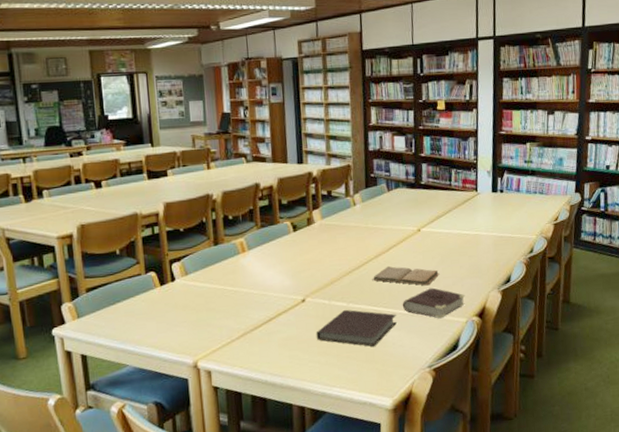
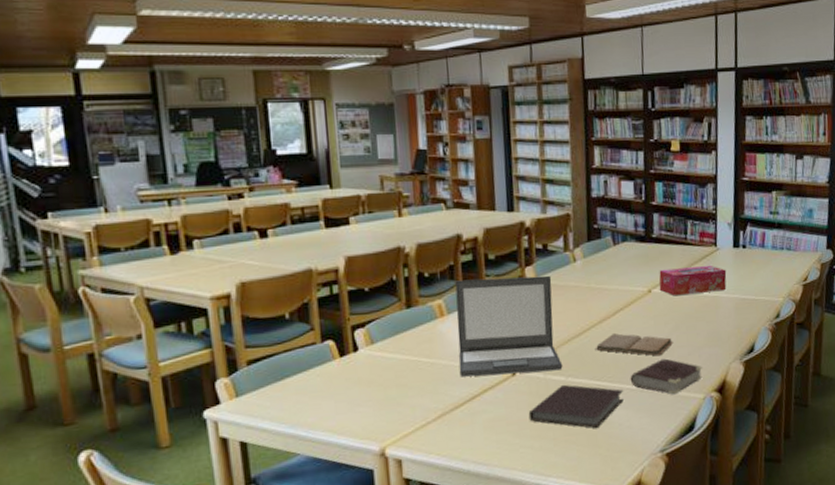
laptop: none [254,217,345,303] -> present [455,275,563,377]
tissue box: none [427,208,486,234] -> present [659,266,727,296]

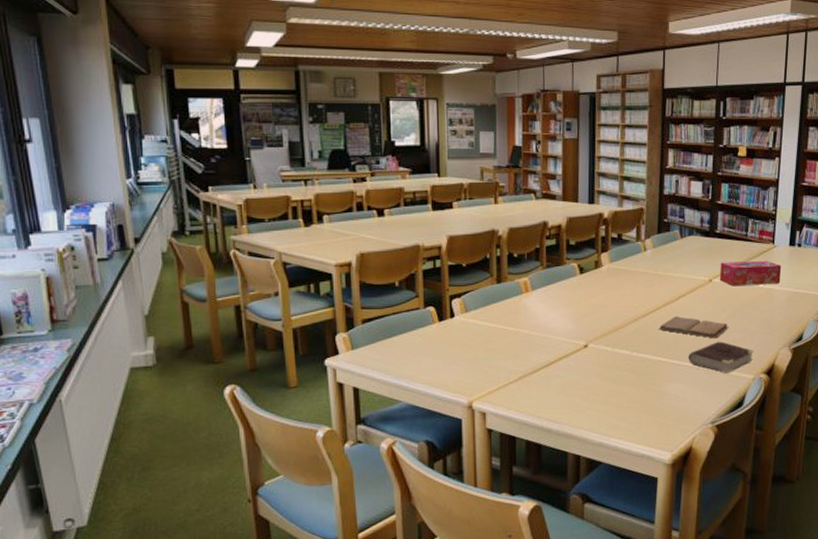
laptop: present [455,275,563,377] -> none [539,261,629,346]
notebook: present [528,384,624,429] -> none [596,358,682,399]

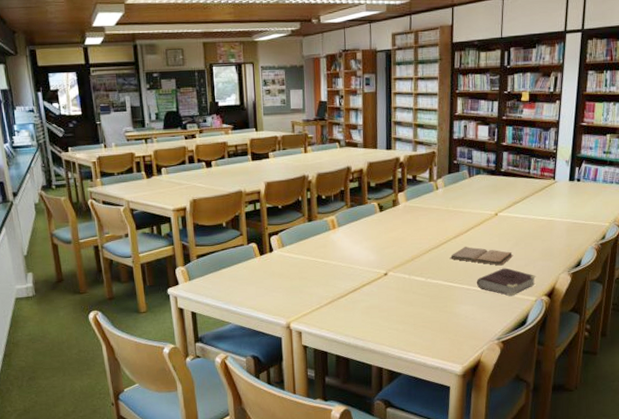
tissue box: present [719,261,782,286] -> none [504,195,562,219]

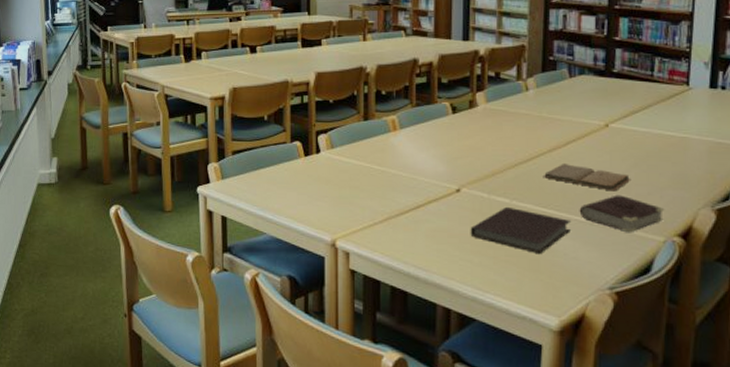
notebook: none [396,284,471,319] -> present [470,206,572,255]

